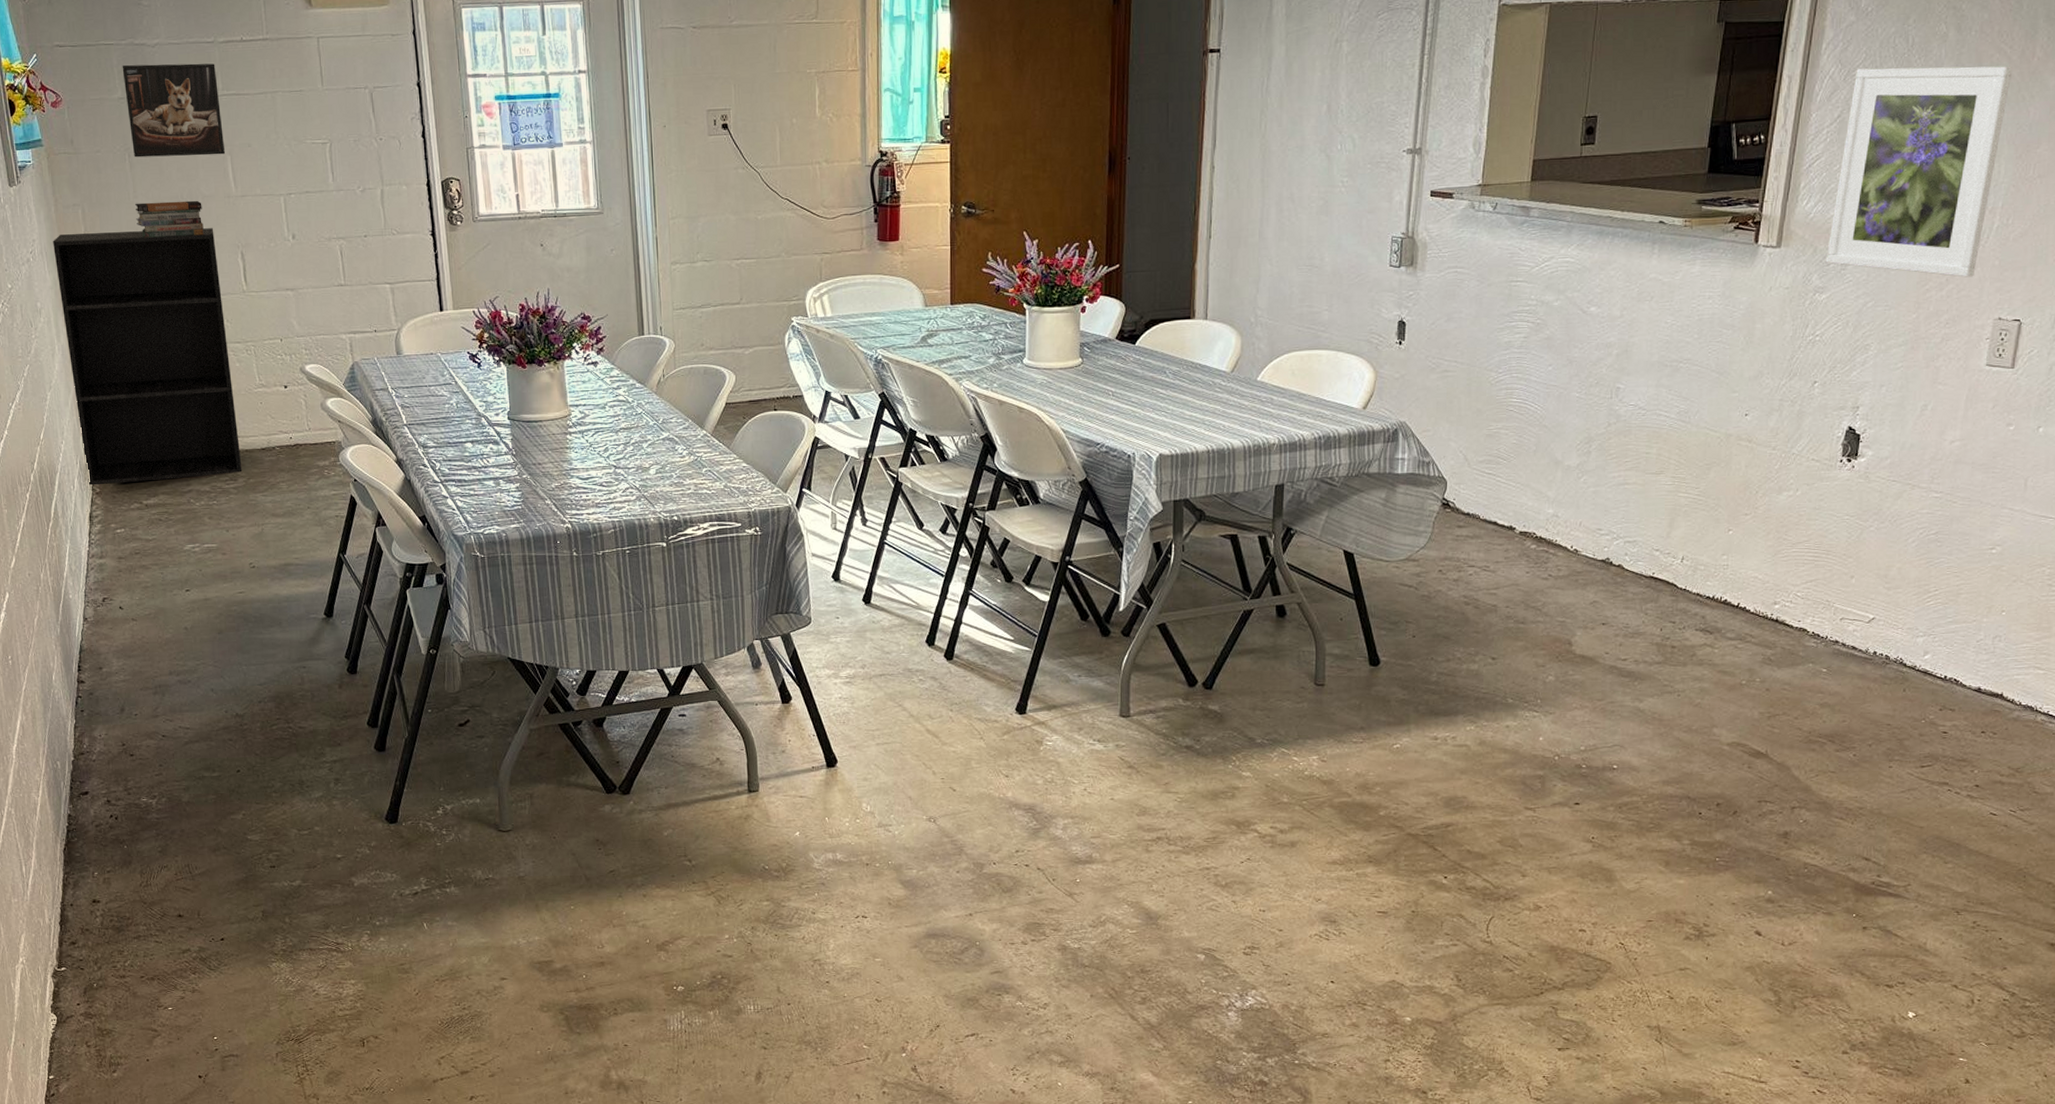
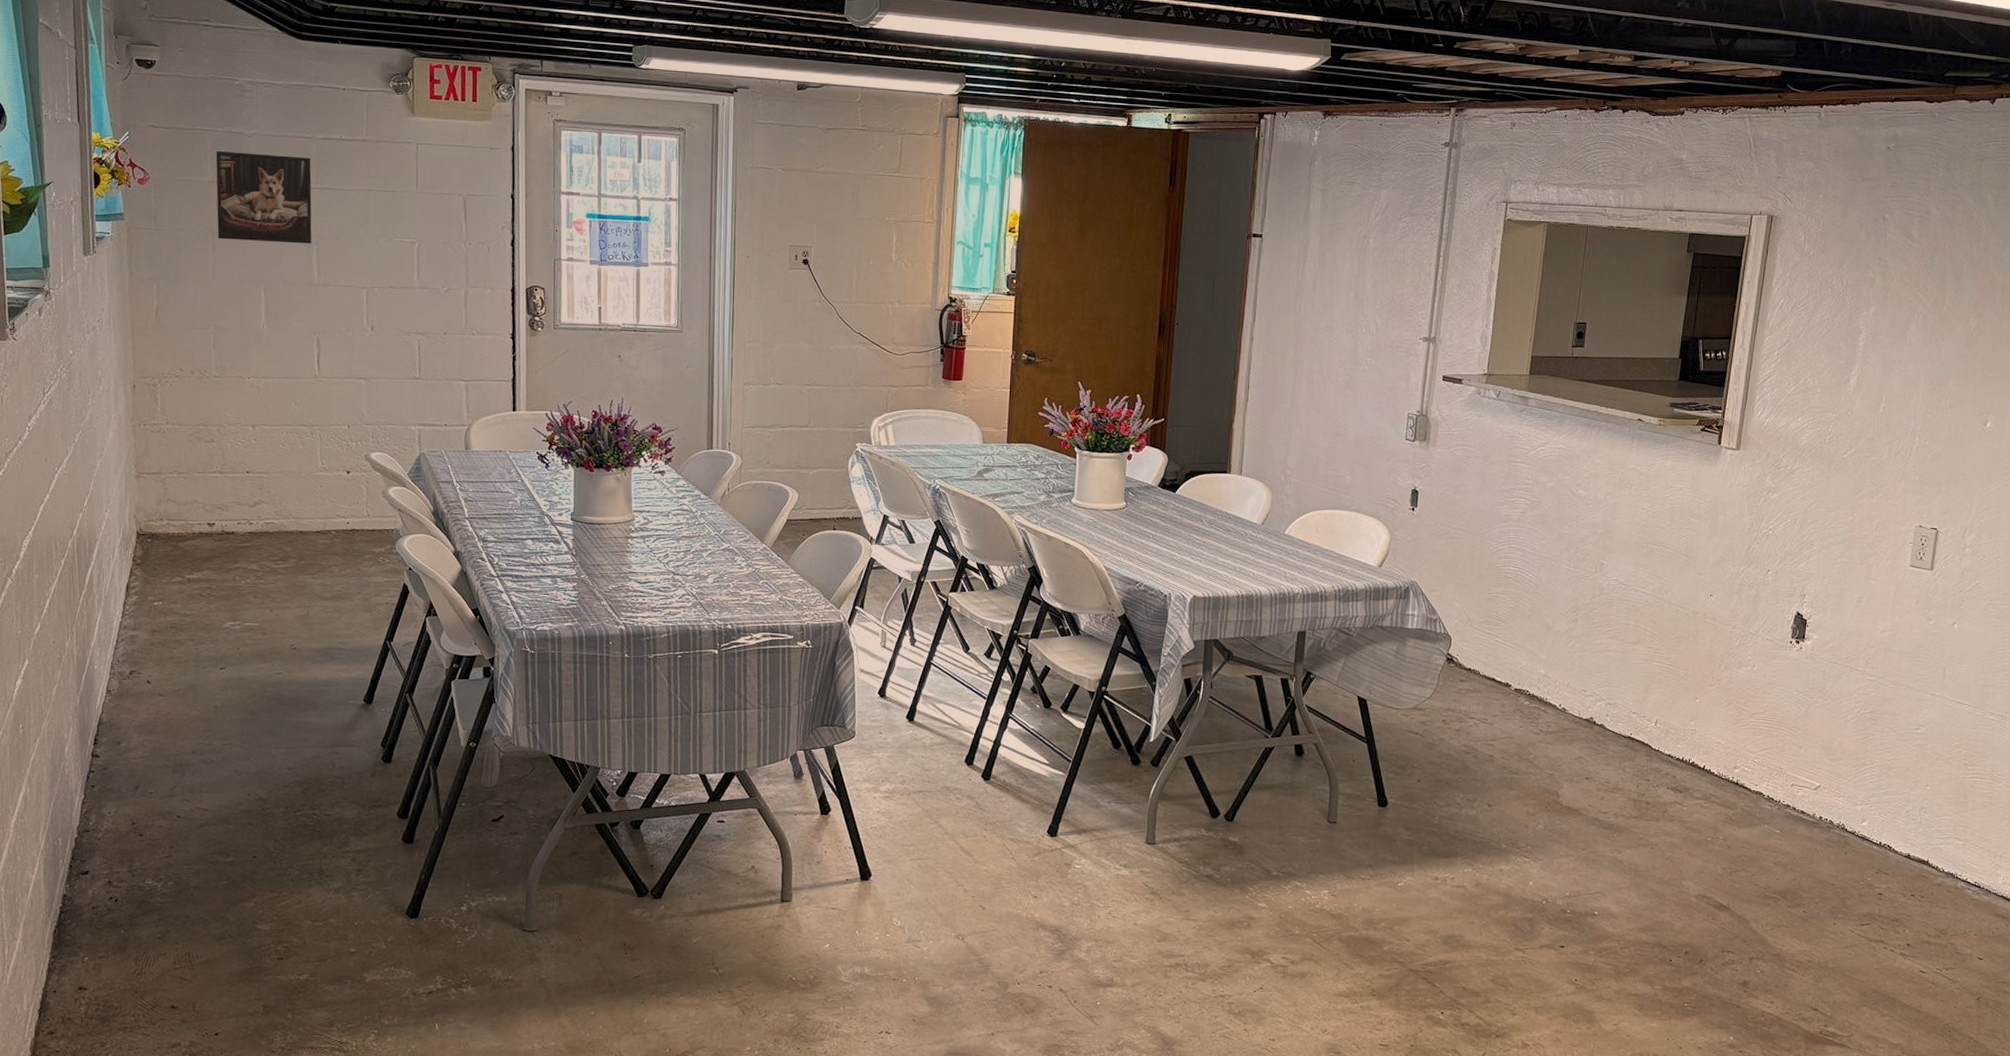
bookshelf: present [53,228,243,486] -> none [122,306,294,556]
book stack: present [134,200,204,238] -> none [212,282,282,319]
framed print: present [1825,65,2013,278] -> none [1777,303,1927,489]

